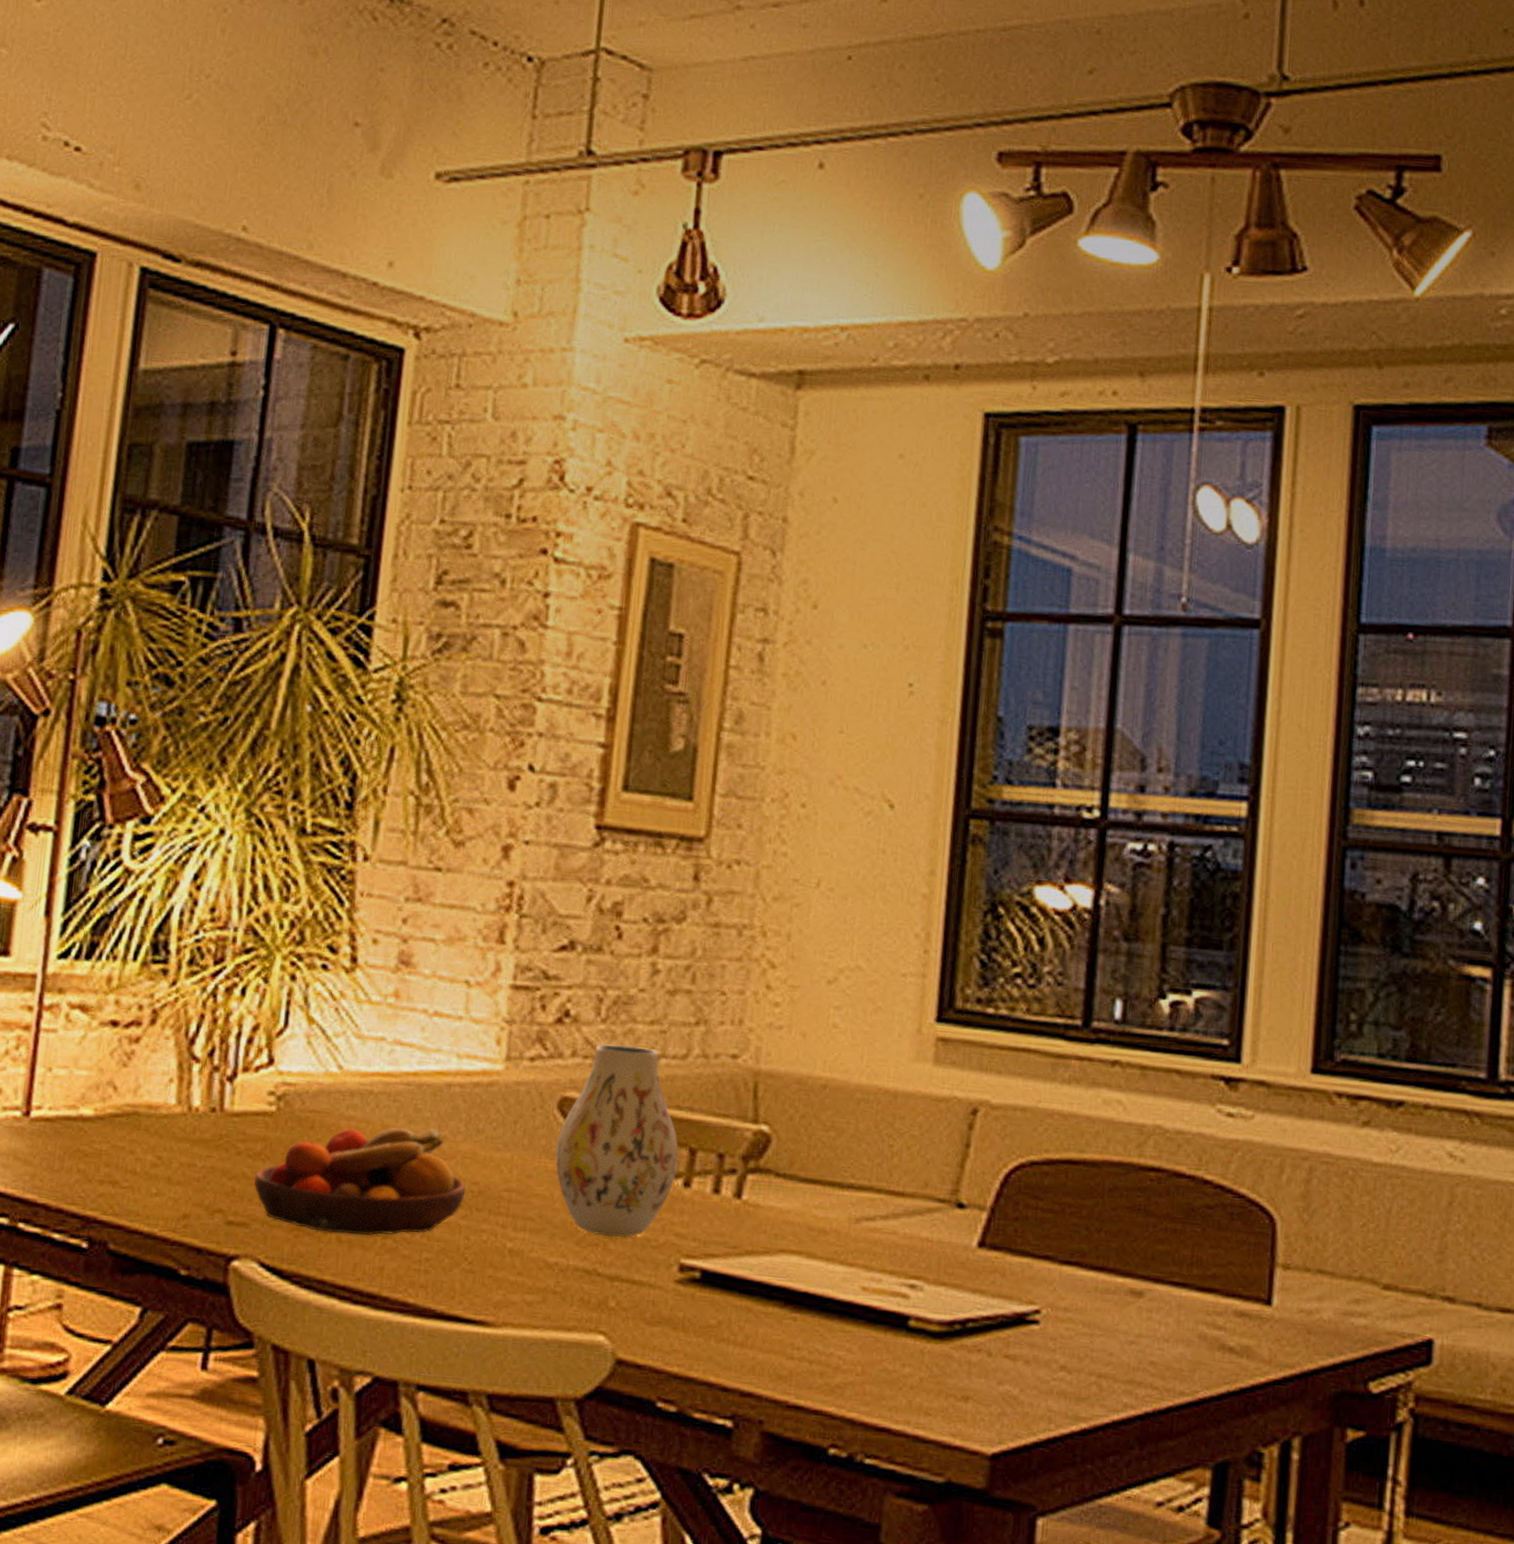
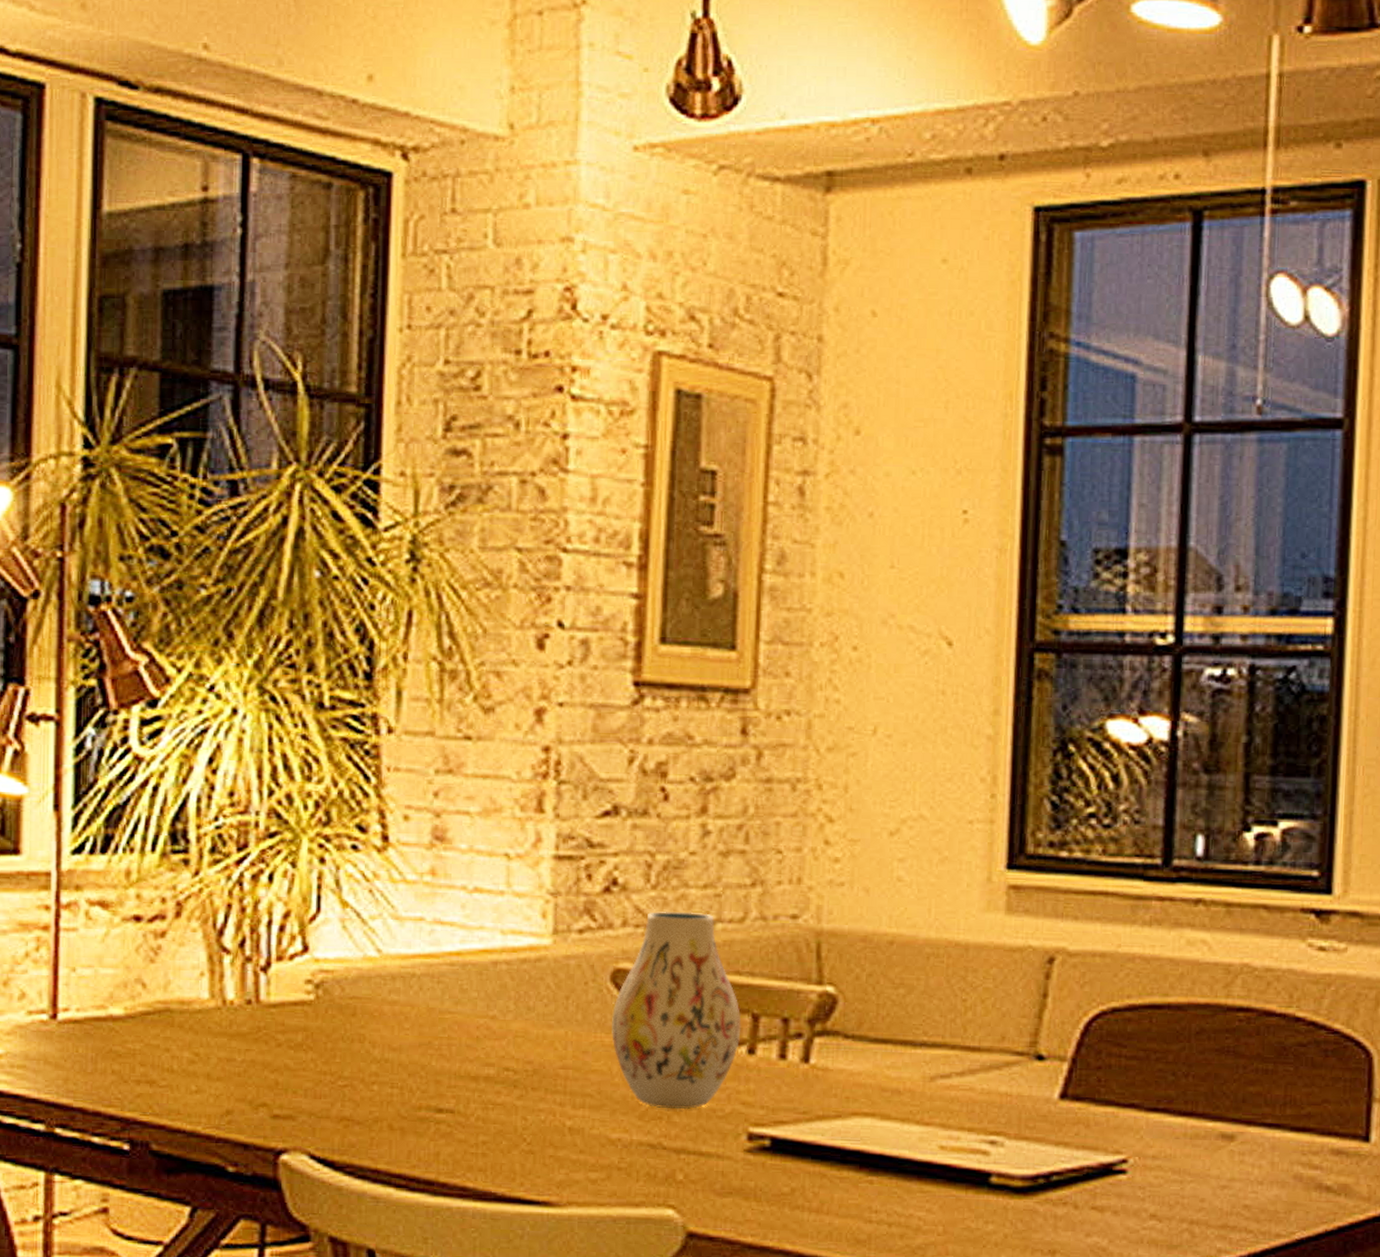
fruit bowl: present [254,1127,466,1236] -> none [298,1008,520,1122]

